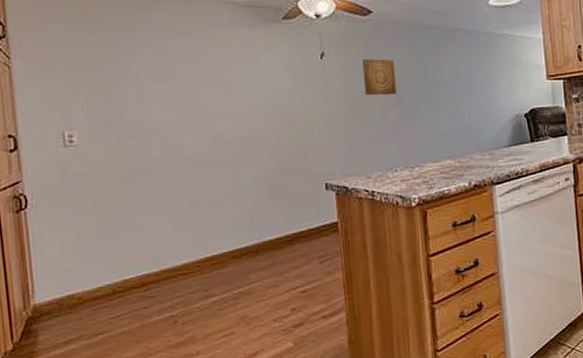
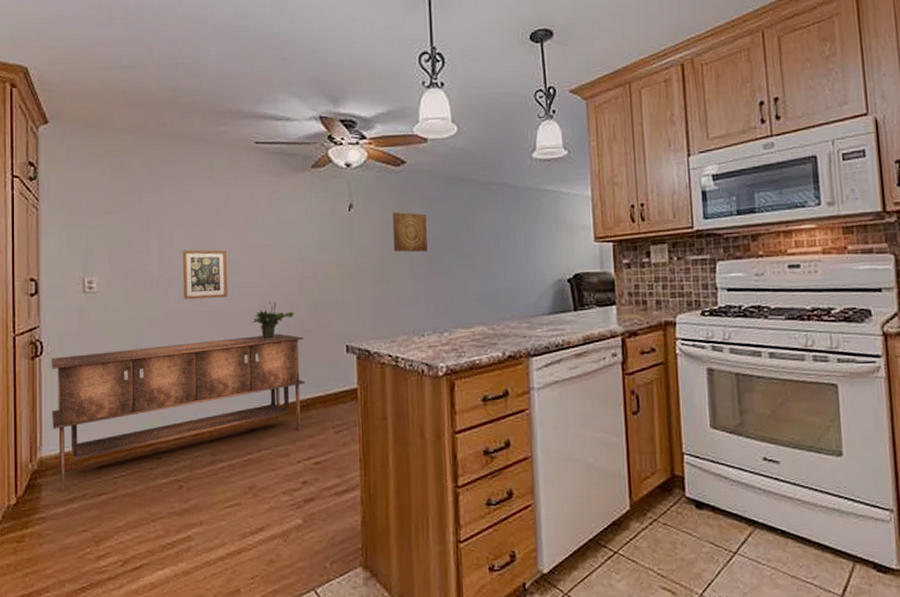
sideboard: none [36,176,289,333] -> present [50,333,305,490]
picture frame: none [161,100,209,148] -> present [182,249,227,299]
potted plant: none [233,146,275,182] -> present [251,301,294,339]

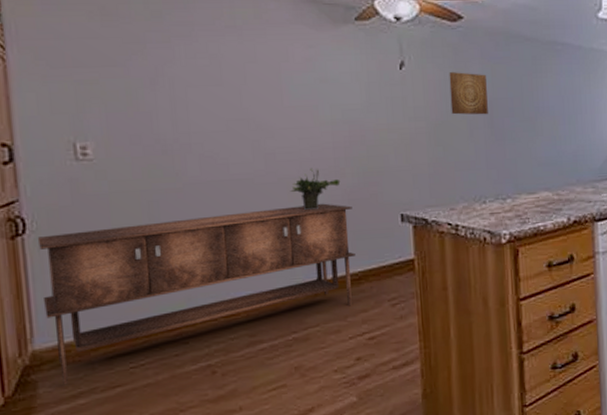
picture frame: present [182,249,227,299] -> none [201,110,260,167]

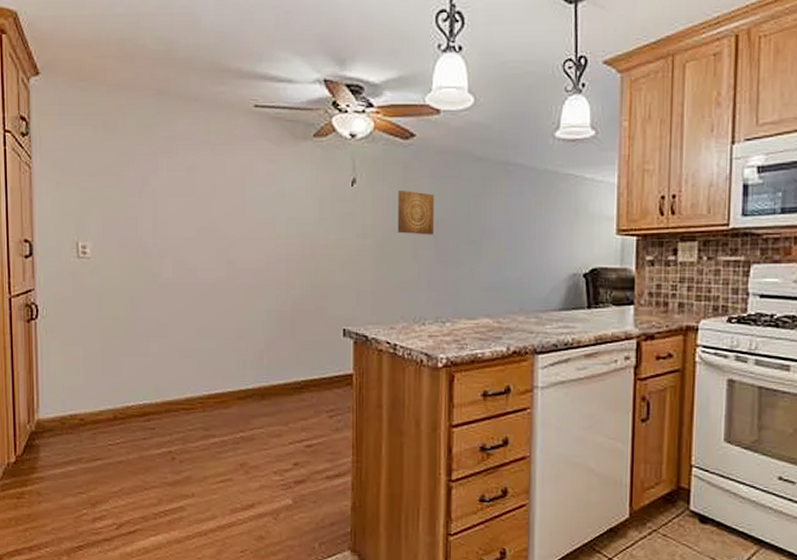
sideboard: present [37,203,356,386] -> none [46,312,300,452]
potted plant: present [290,168,341,210] -> none [246,278,291,317]

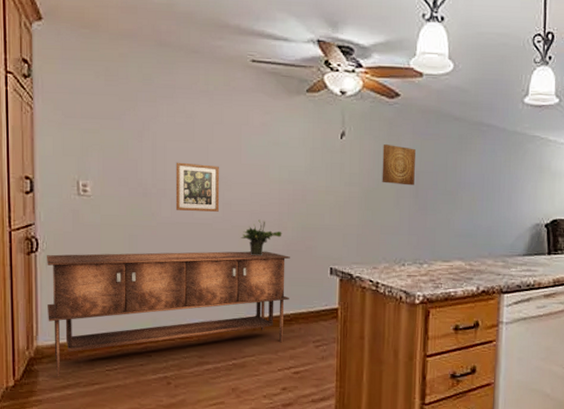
sideboard: none [46,312,300,452] -> present [46,251,290,377]
picture frame: none [177,218,222,271] -> present [175,162,219,212]
potted plant: none [246,278,291,317] -> present [240,219,282,255]

